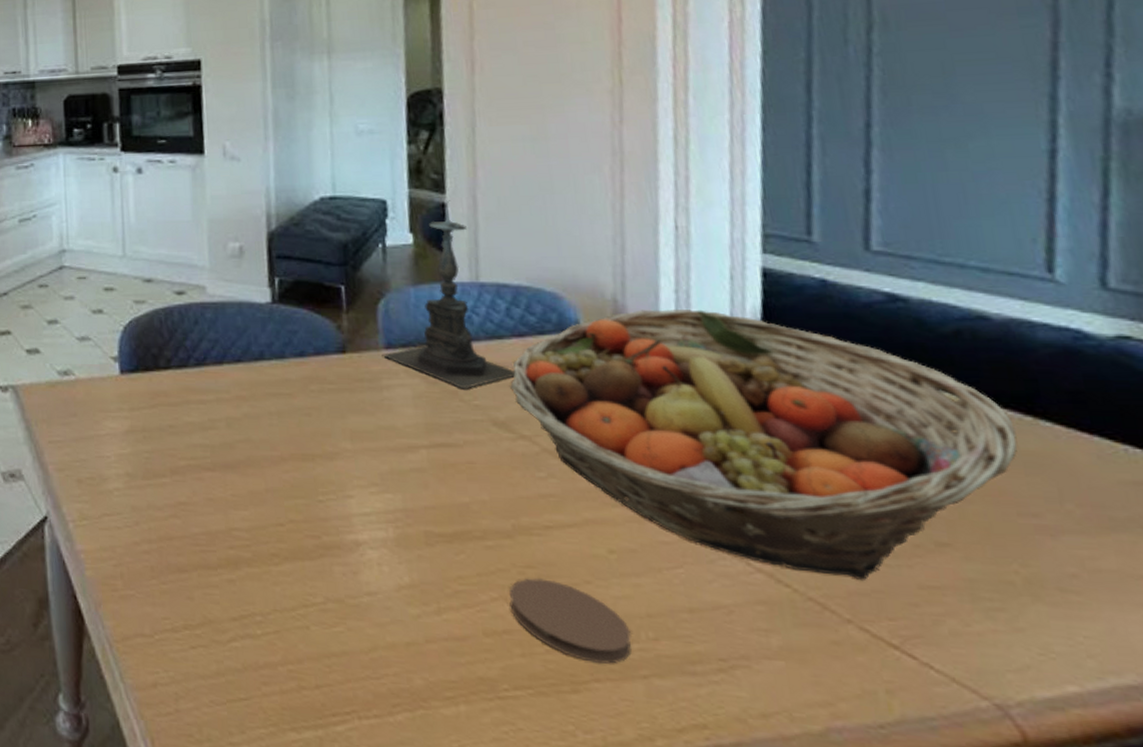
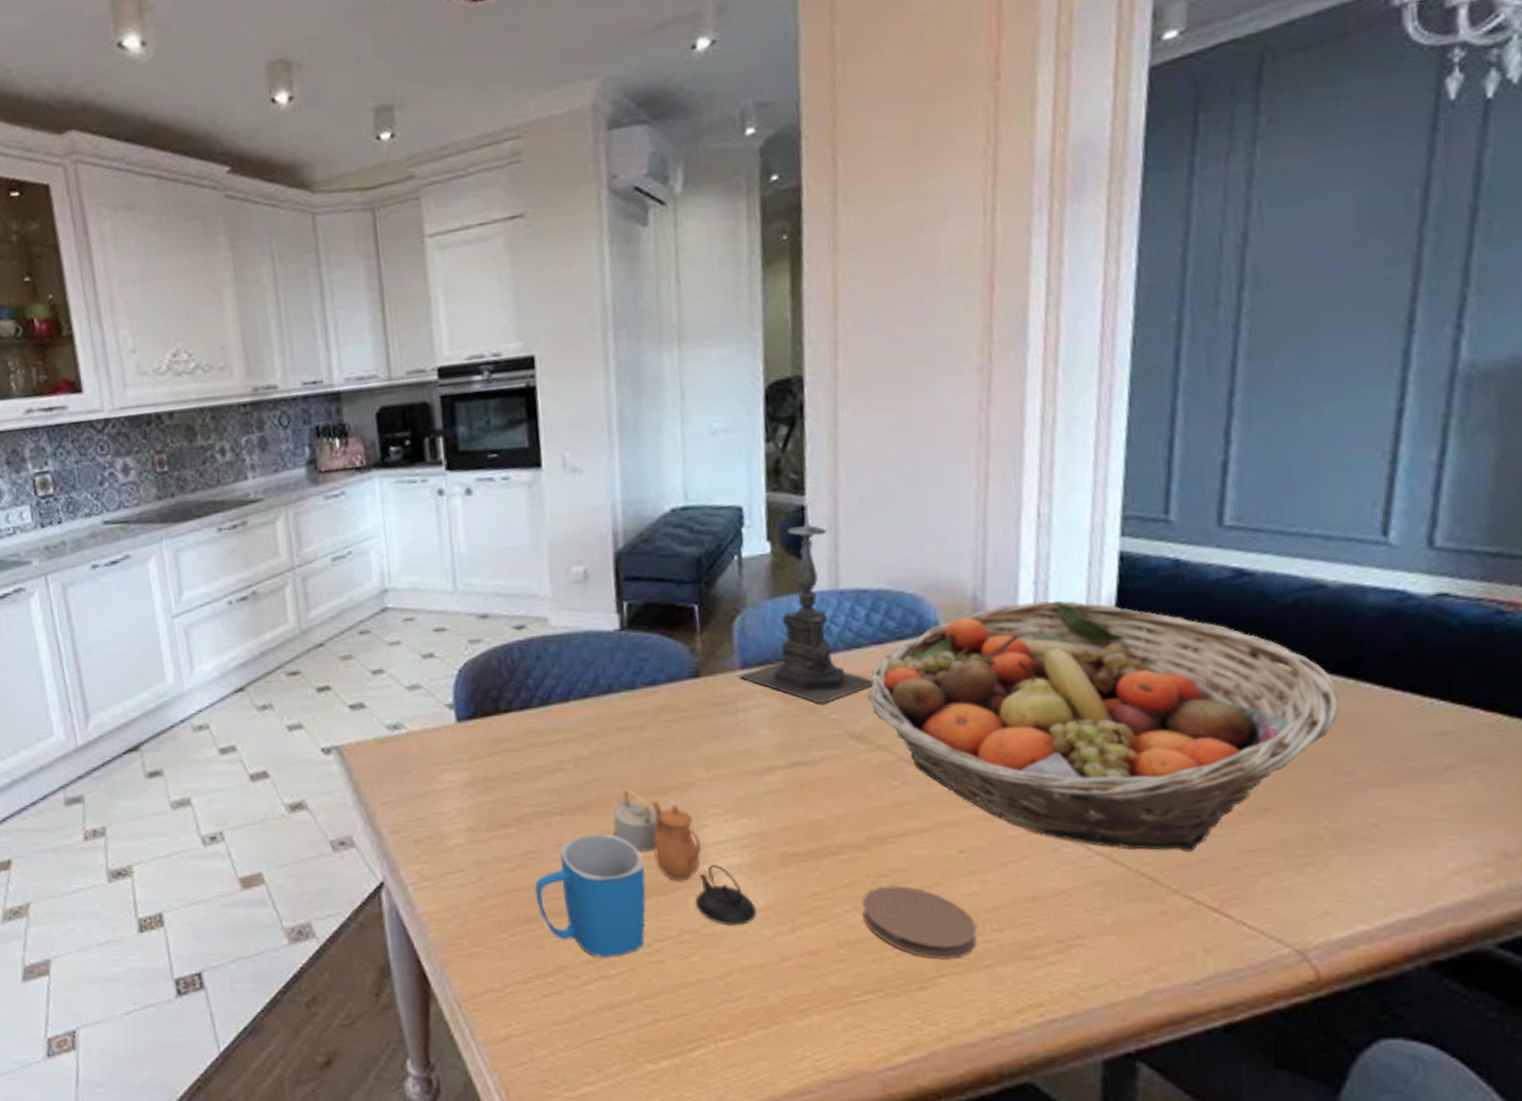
mug: none [186,492,292,617] -> present [534,834,646,958]
teapot: none [261,453,402,600] -> present [613,789,758,927]

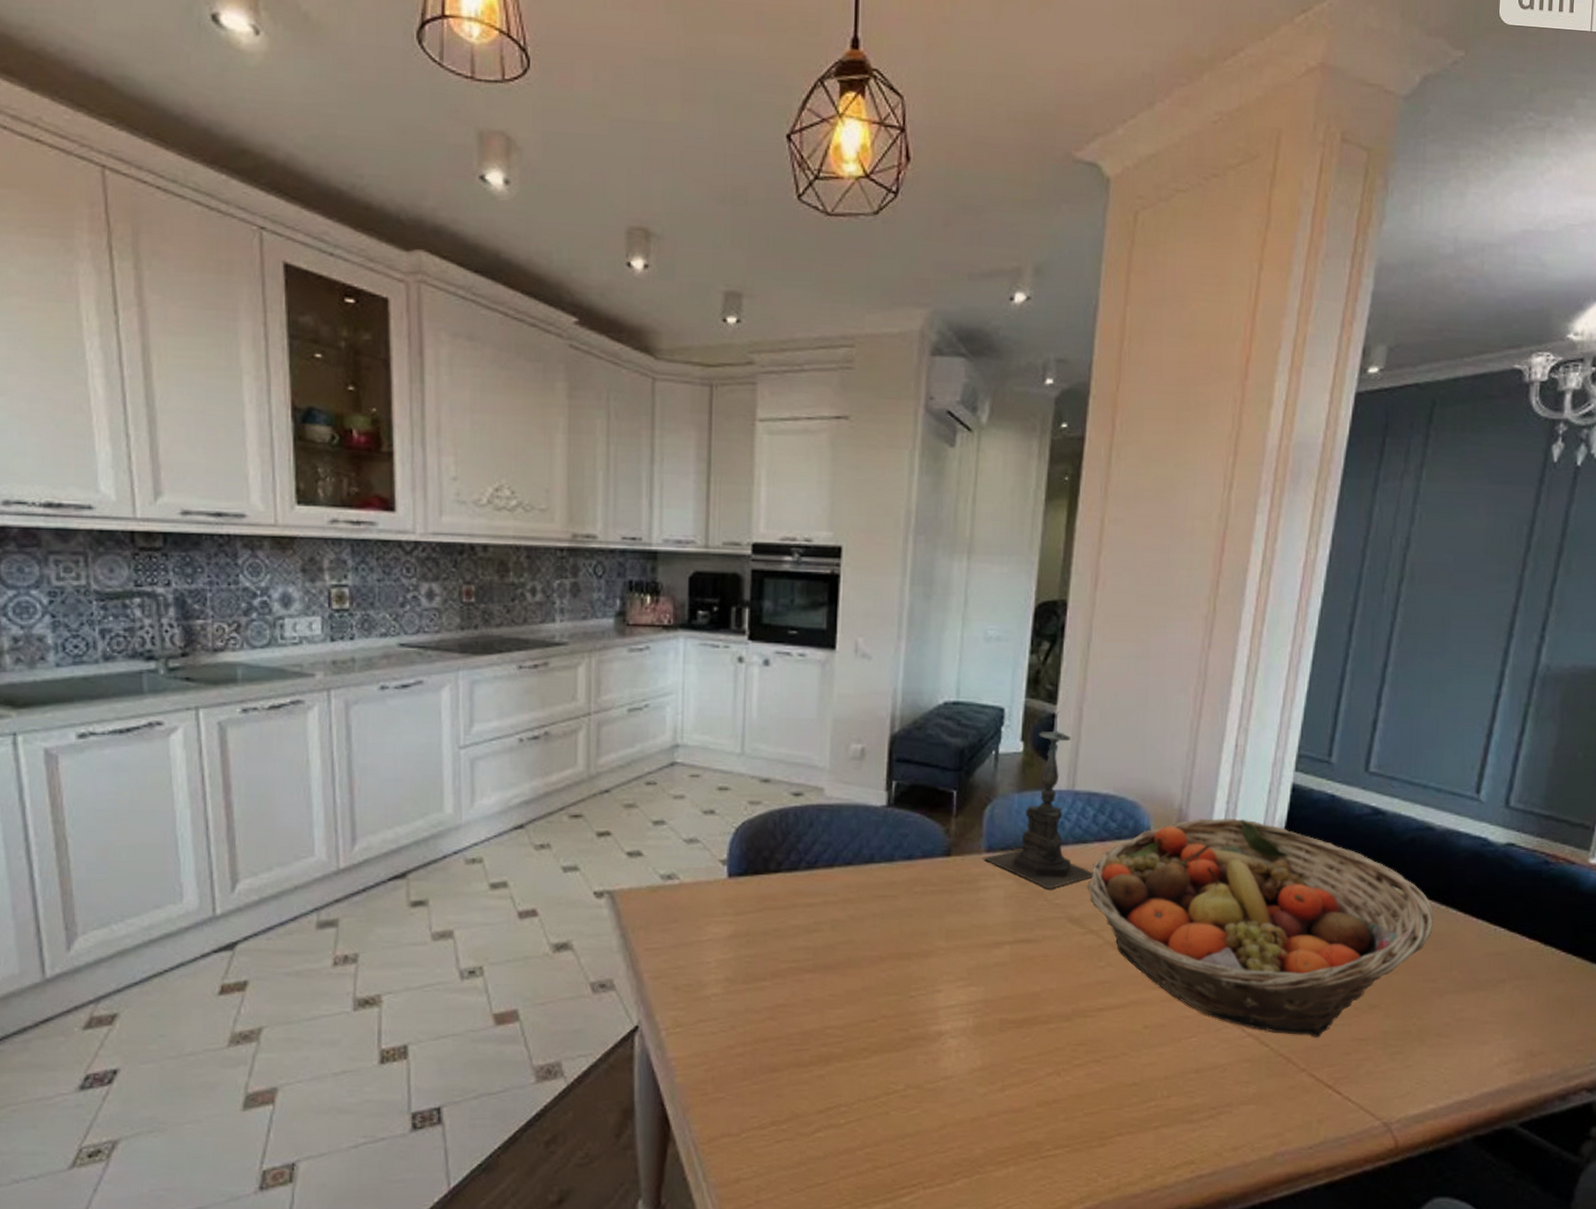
mug: present [534,834,646,958] -> none [780,992,882,1108]
teapot: present [613,789,758,927] -> none [858,953,975,1084]
coaster: present [862,886,977,959] -> none [1061,1054,1150,1120]

